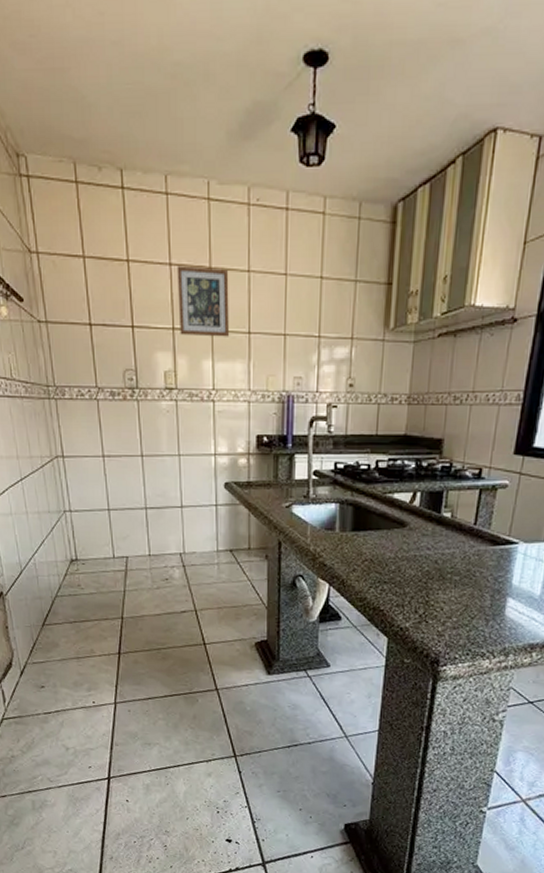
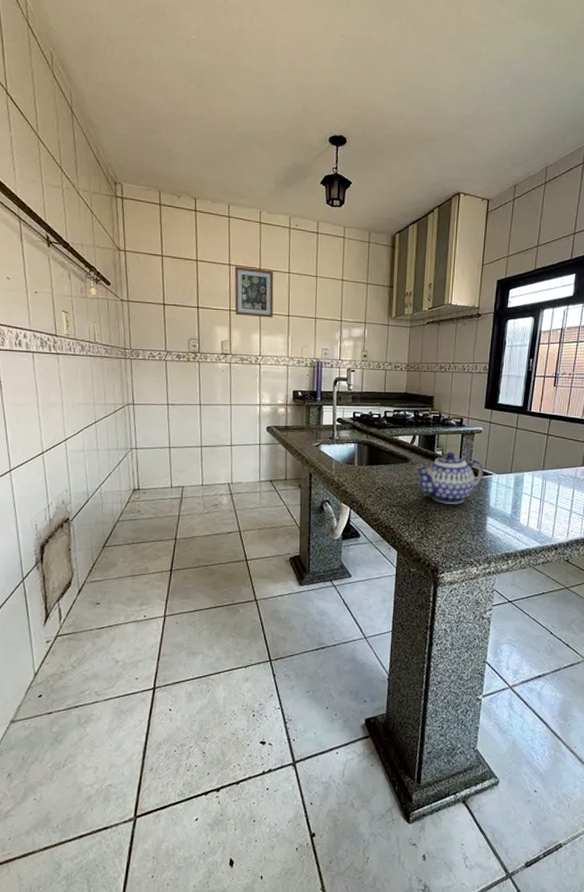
teapot: none [416,514,507,581] -> present [416,452,483,504]

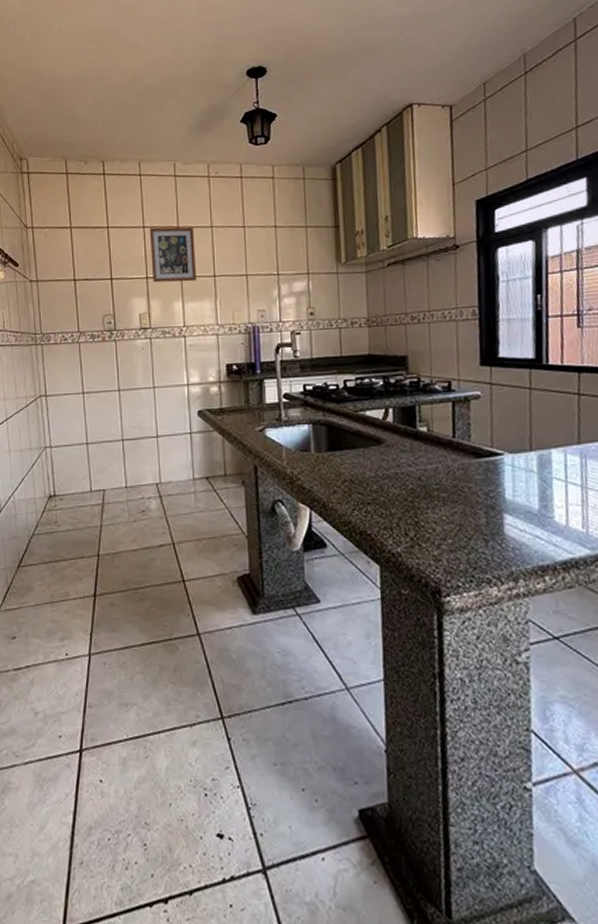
teapot: present [416,452,483,504] -> none [394,427,491,498]

